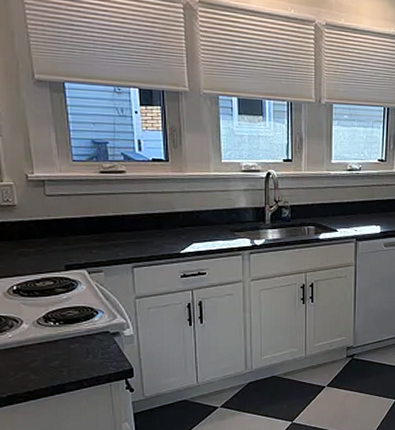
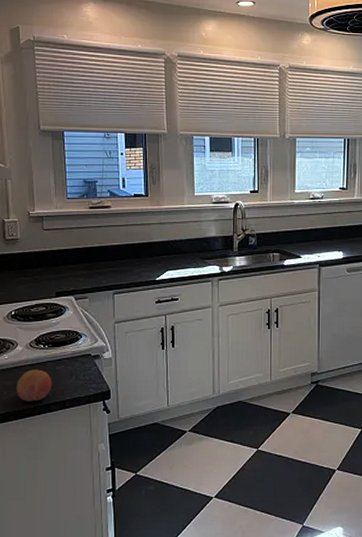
fruit: none [23,348,66,382] -> present [16,369,52,402]

